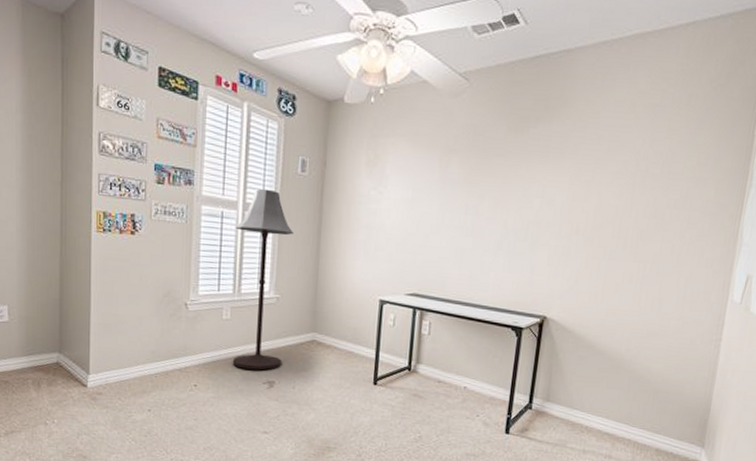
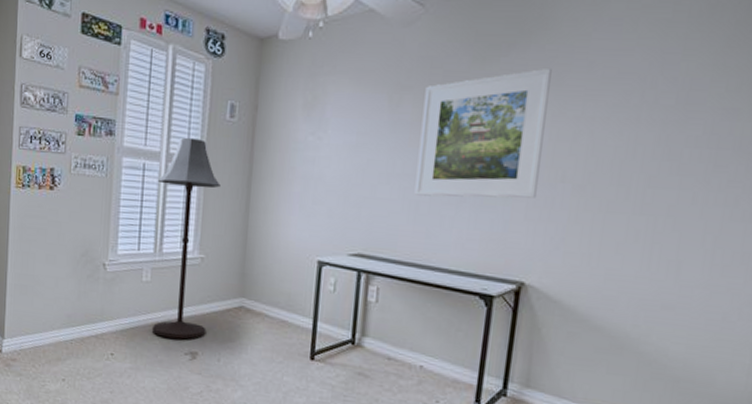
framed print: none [460,139,570,247] -> present [414,67,552,198]

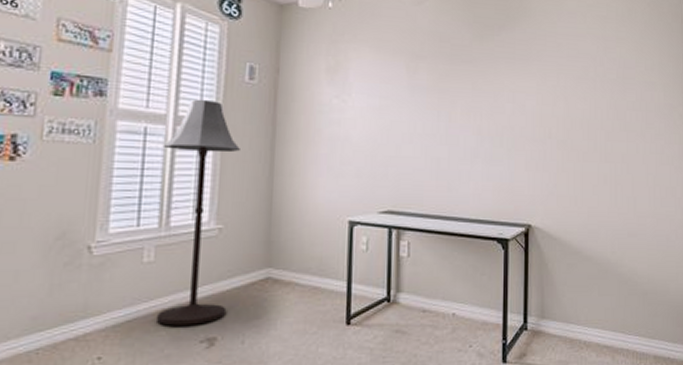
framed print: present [414,67,552,198] -> none [435,46,533,154]

